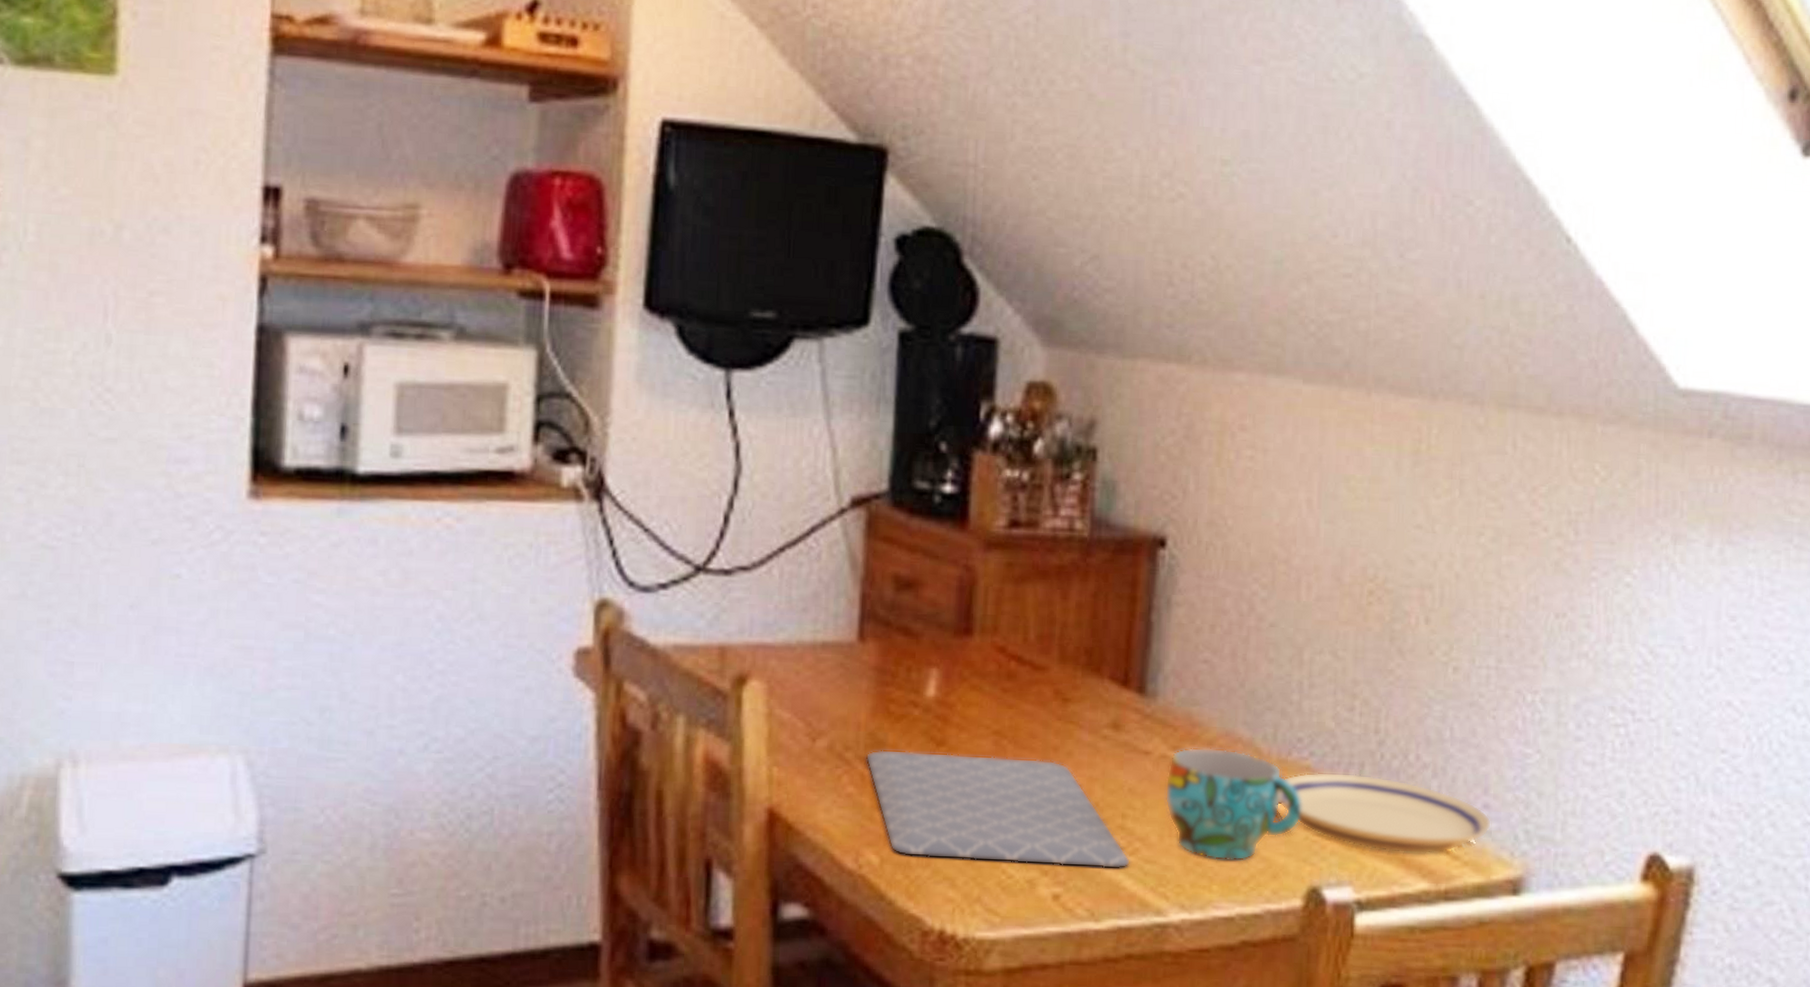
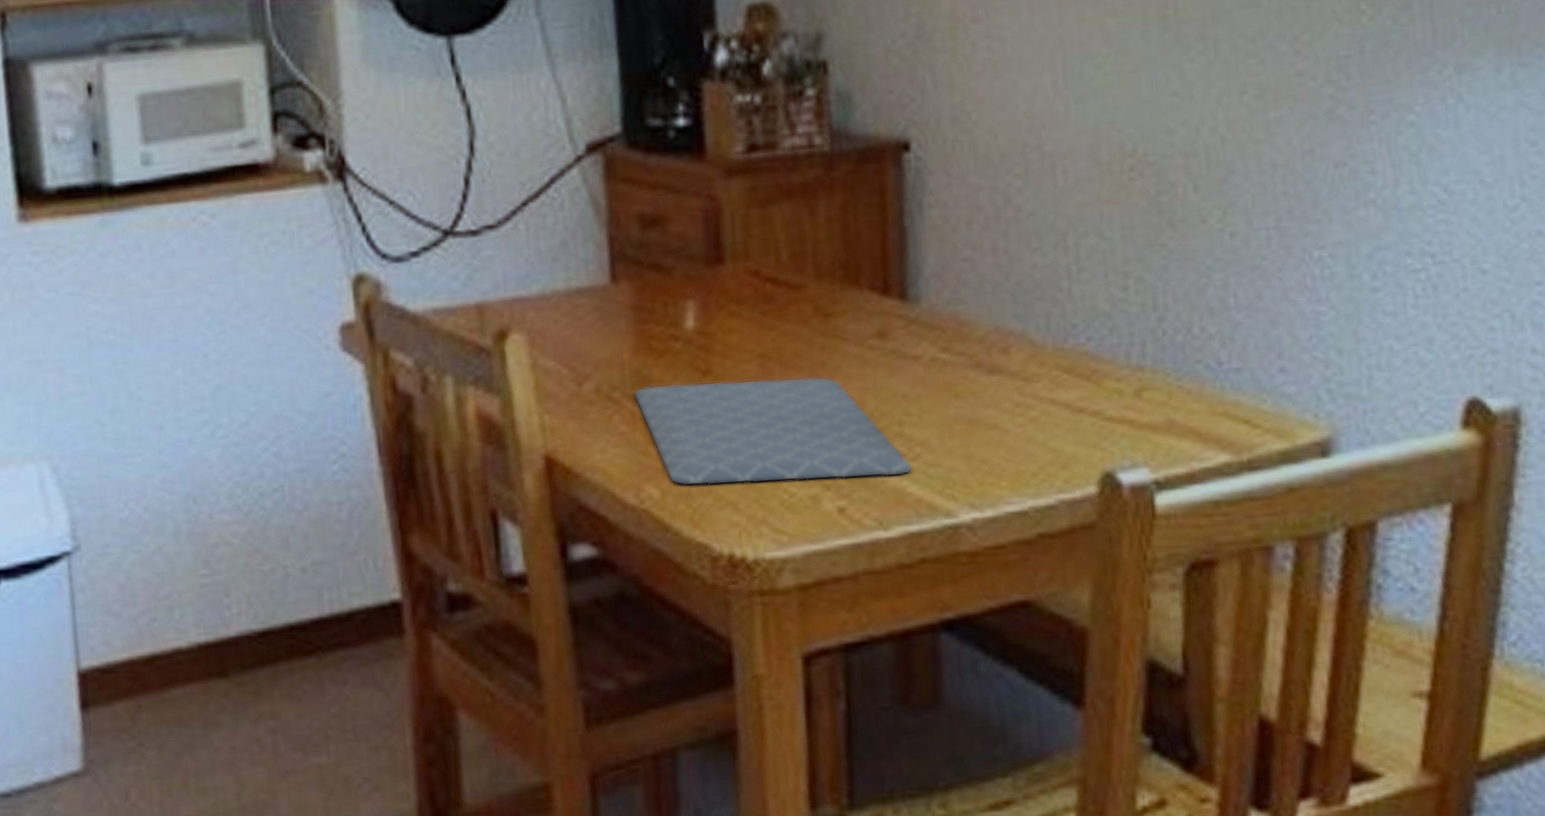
cup: present [1165,747,1302,861] -> none [939,344,1086,456]
plate: present [1278,772,1492,854] -> none [1059,353,1291,428]

